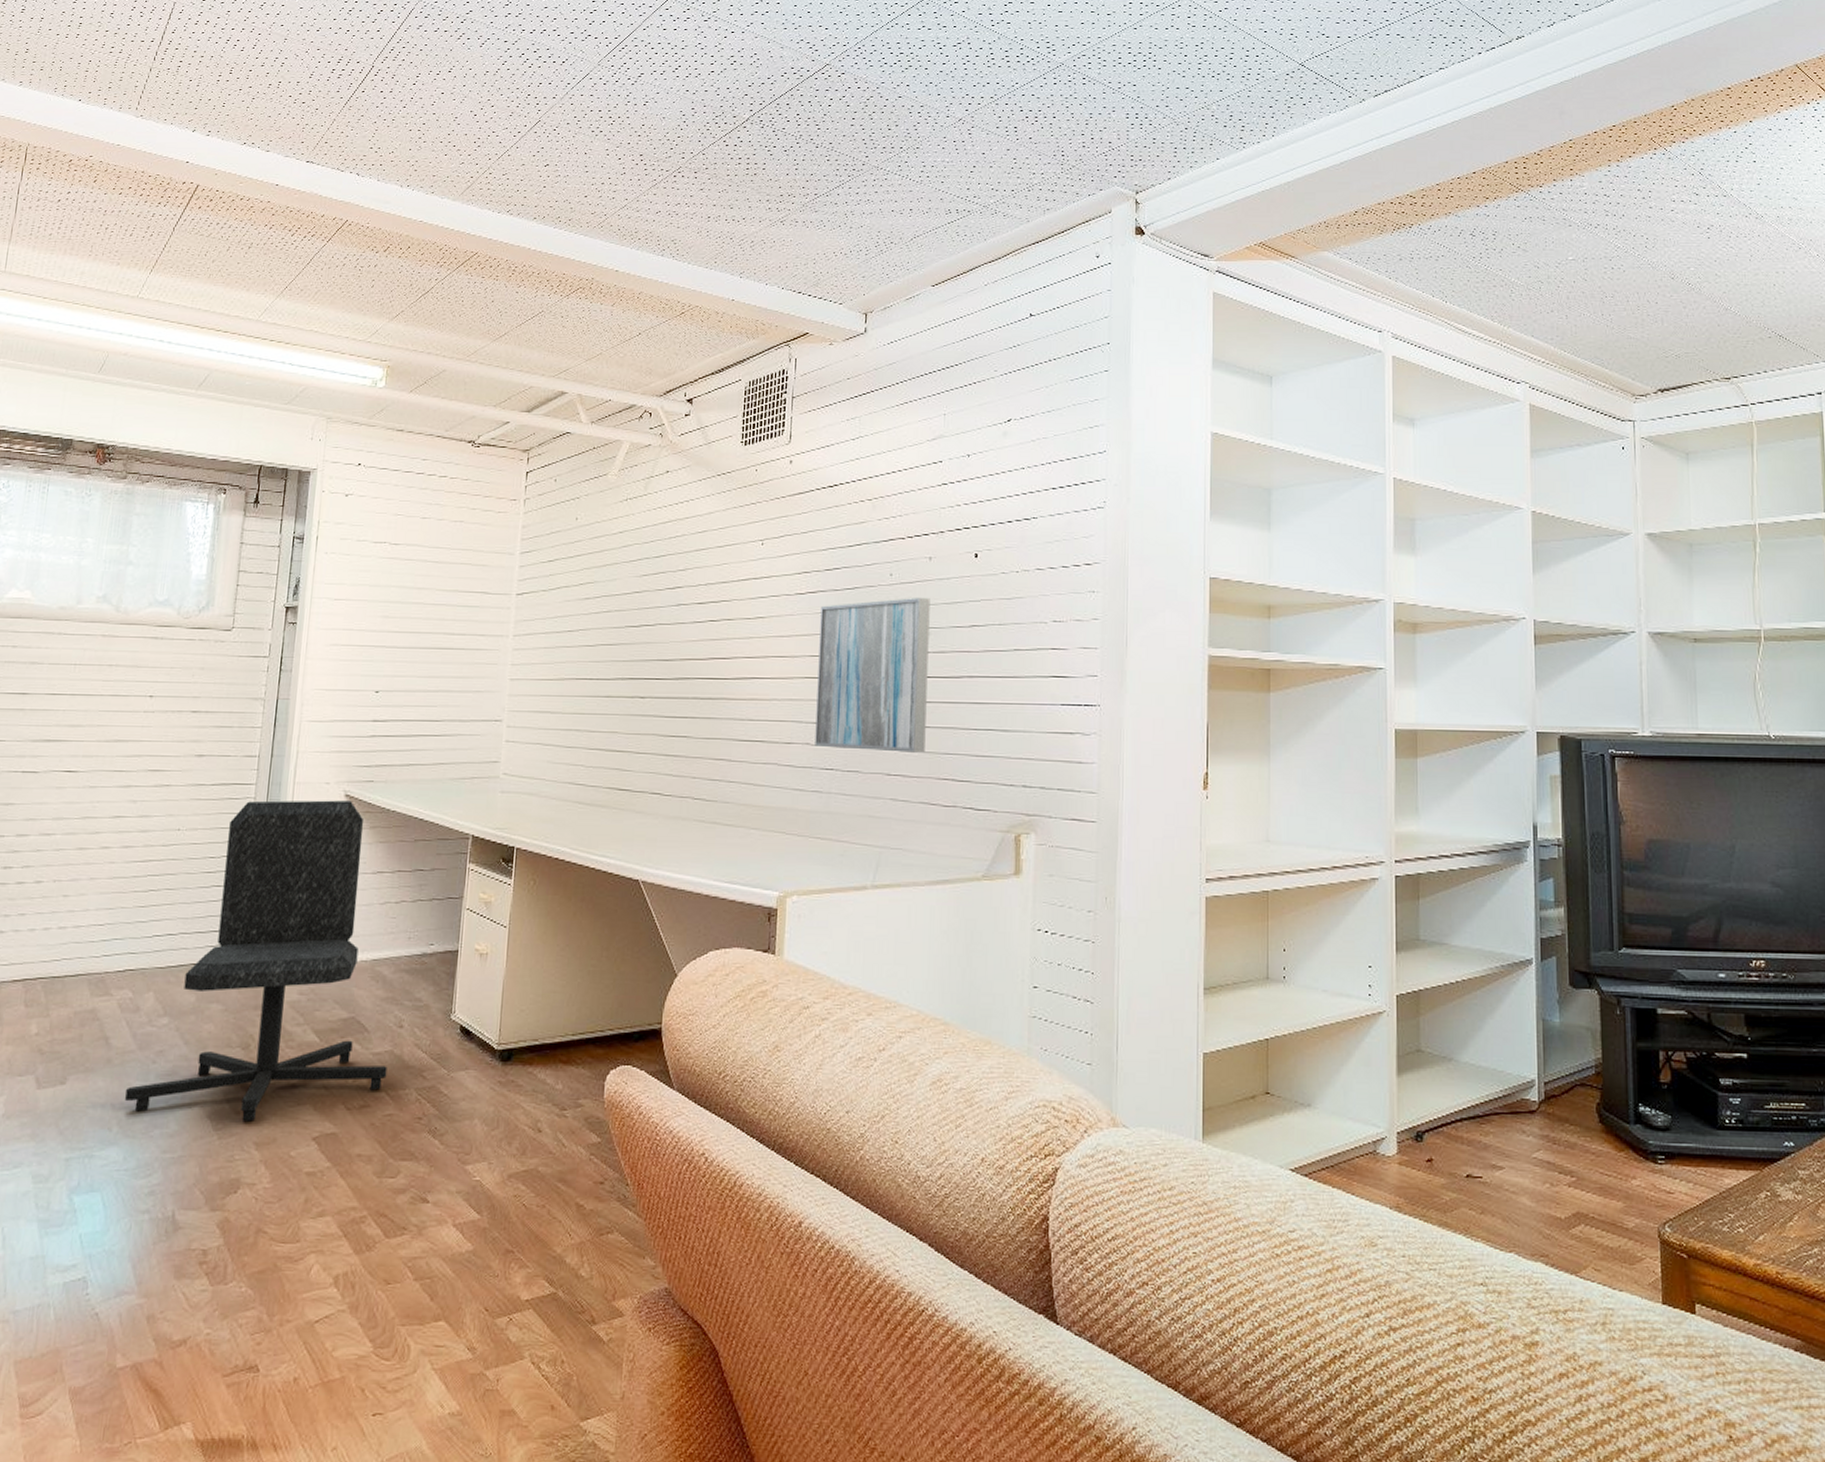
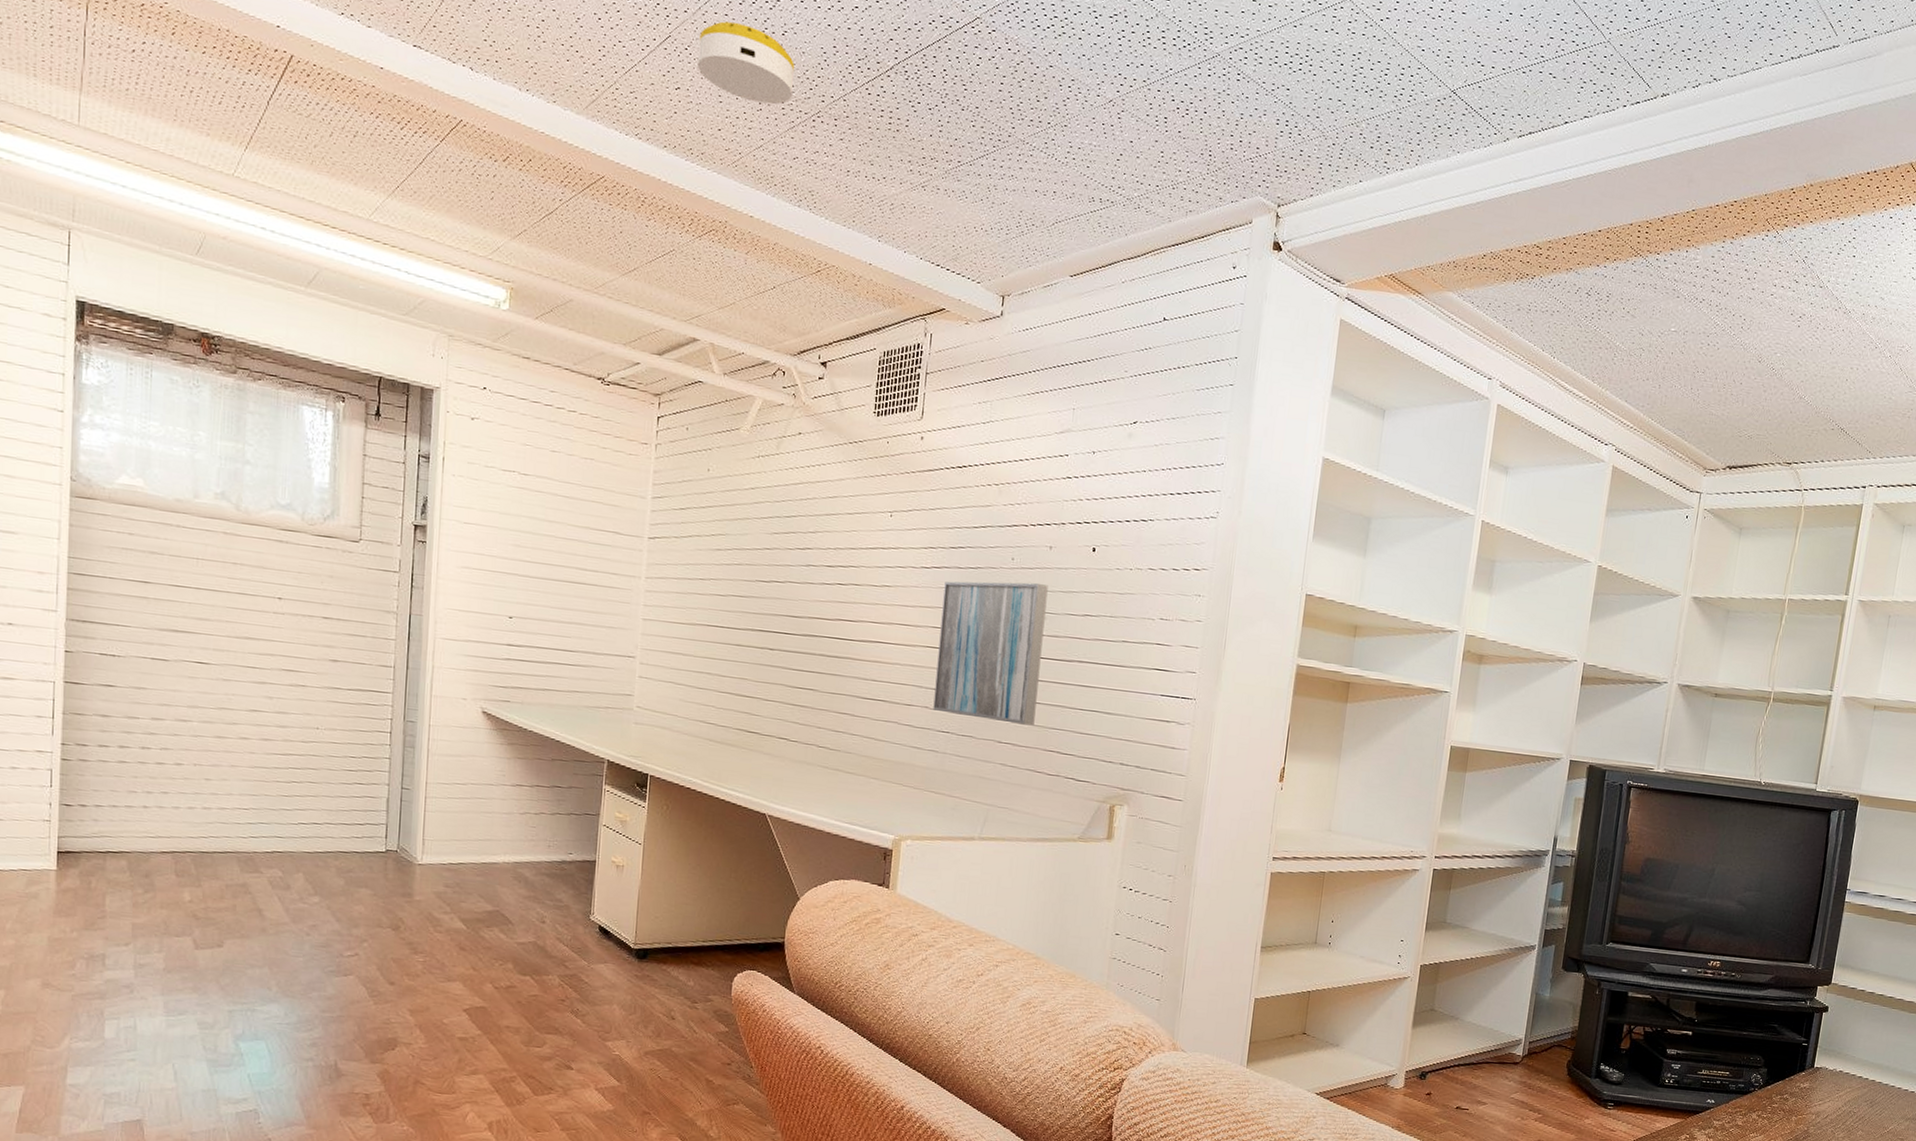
chair: present [125,800,387,1122] -> none [282,708,532,992]
smoke detector: none [565,101,656,167] -> present [698,21,795,105]

